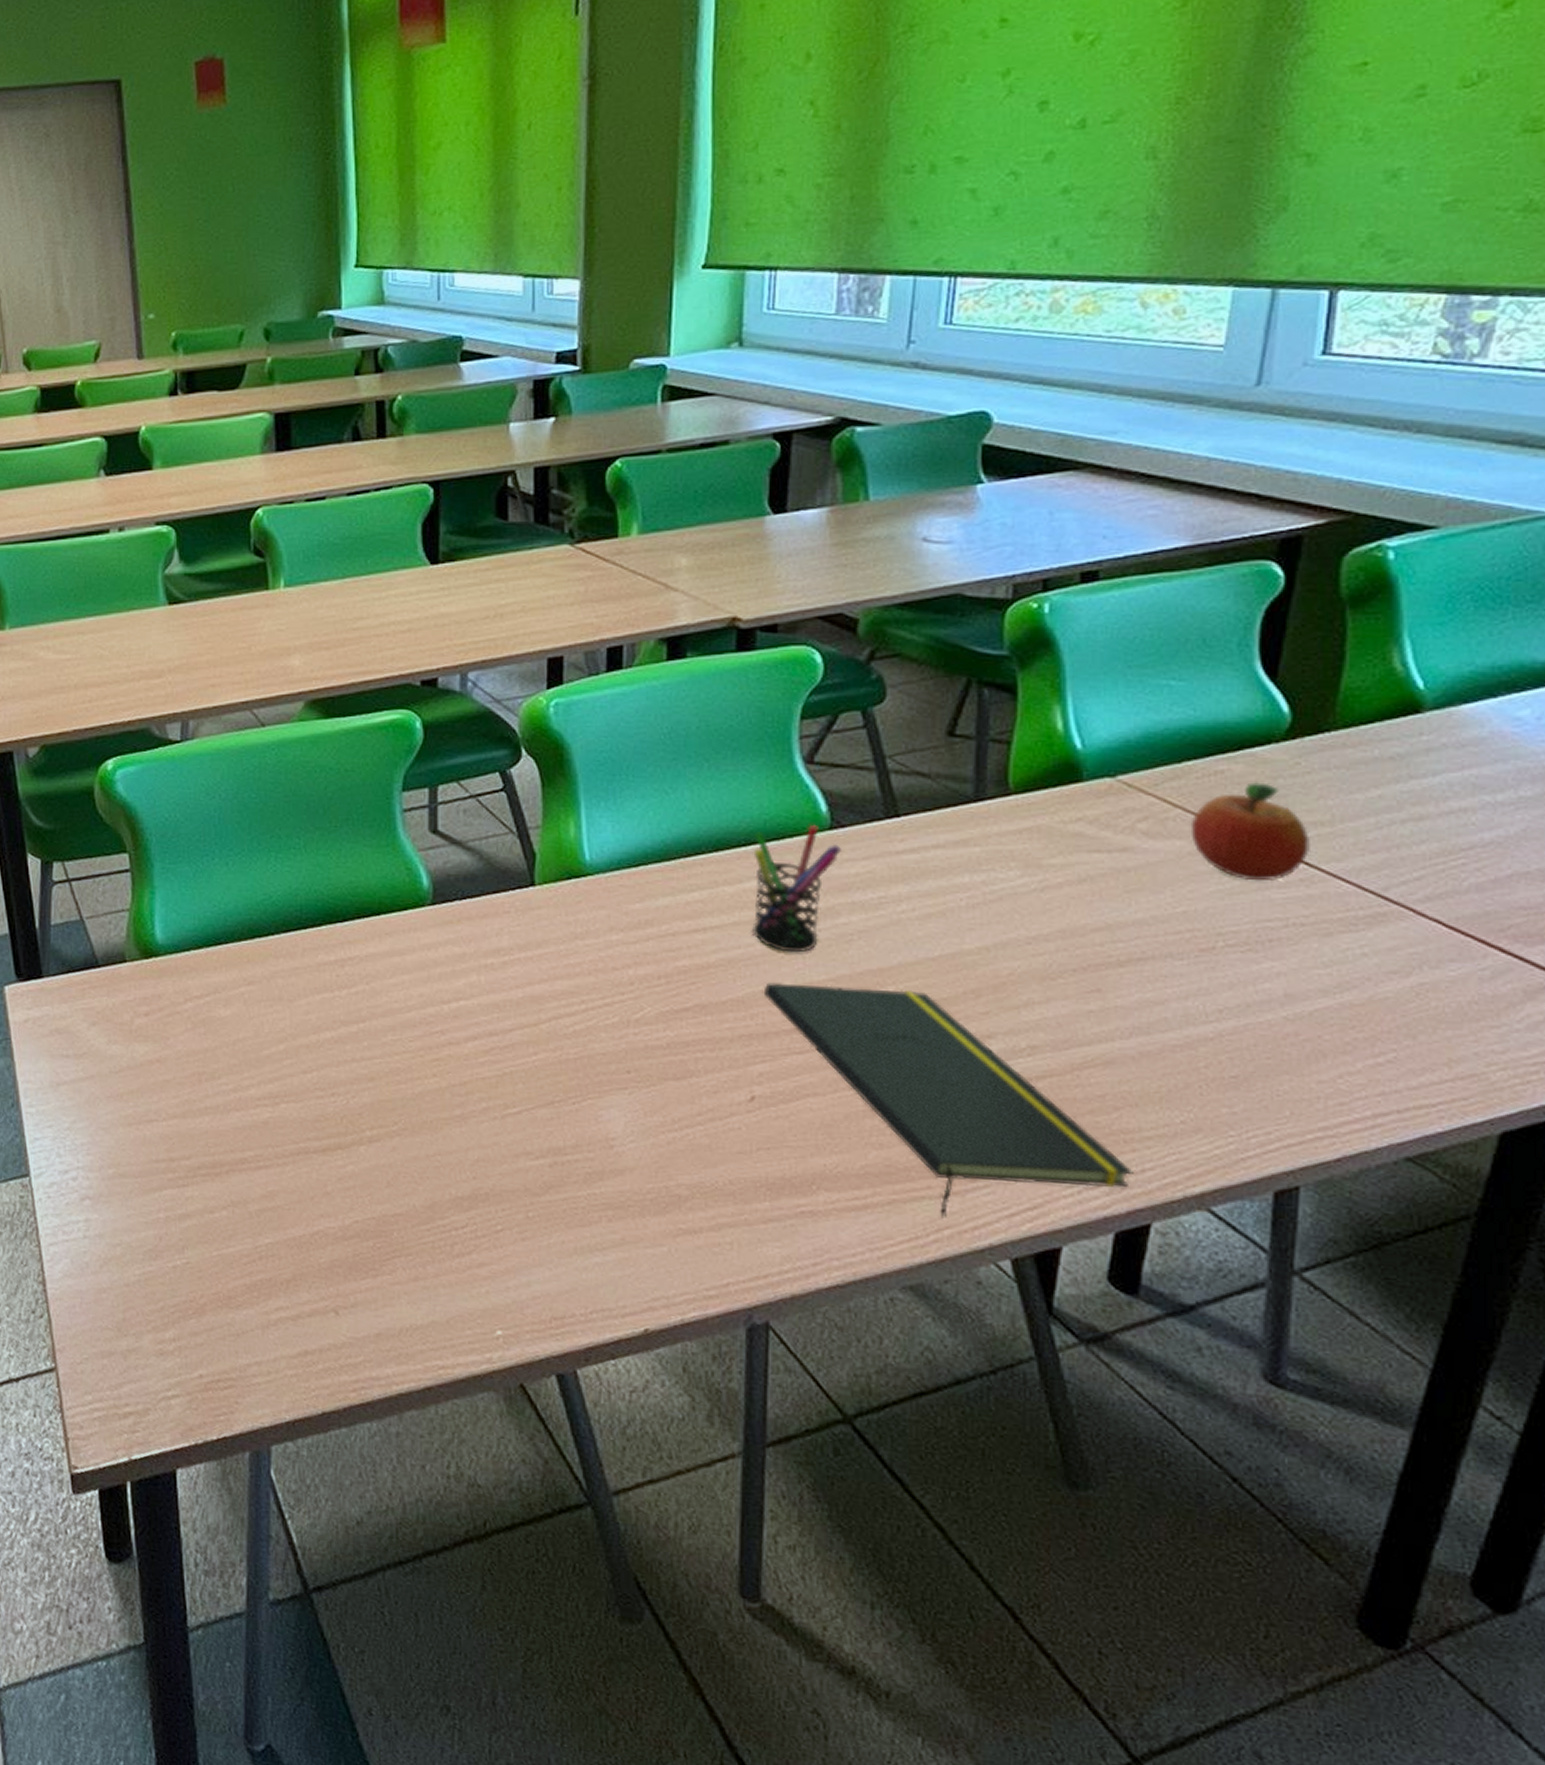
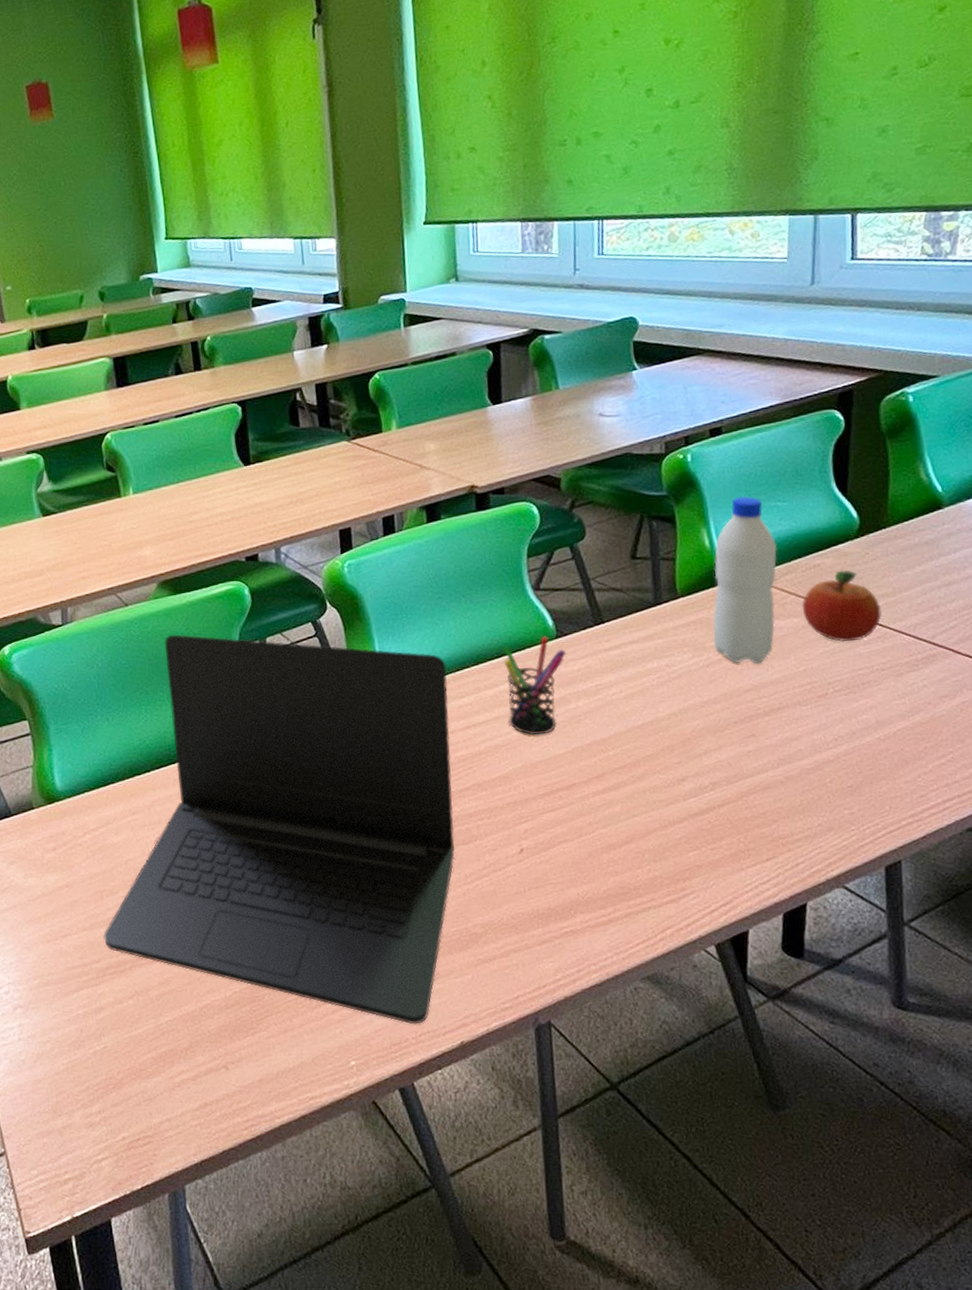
laptop: none [198,768,674,1298] -> present [103,634,455,1024]
notepad: present [763,982,1134,1218] -> none [521,753,791,922]
water bottle: none [1055,666,1164,895] -> present [712,496,778,664]

